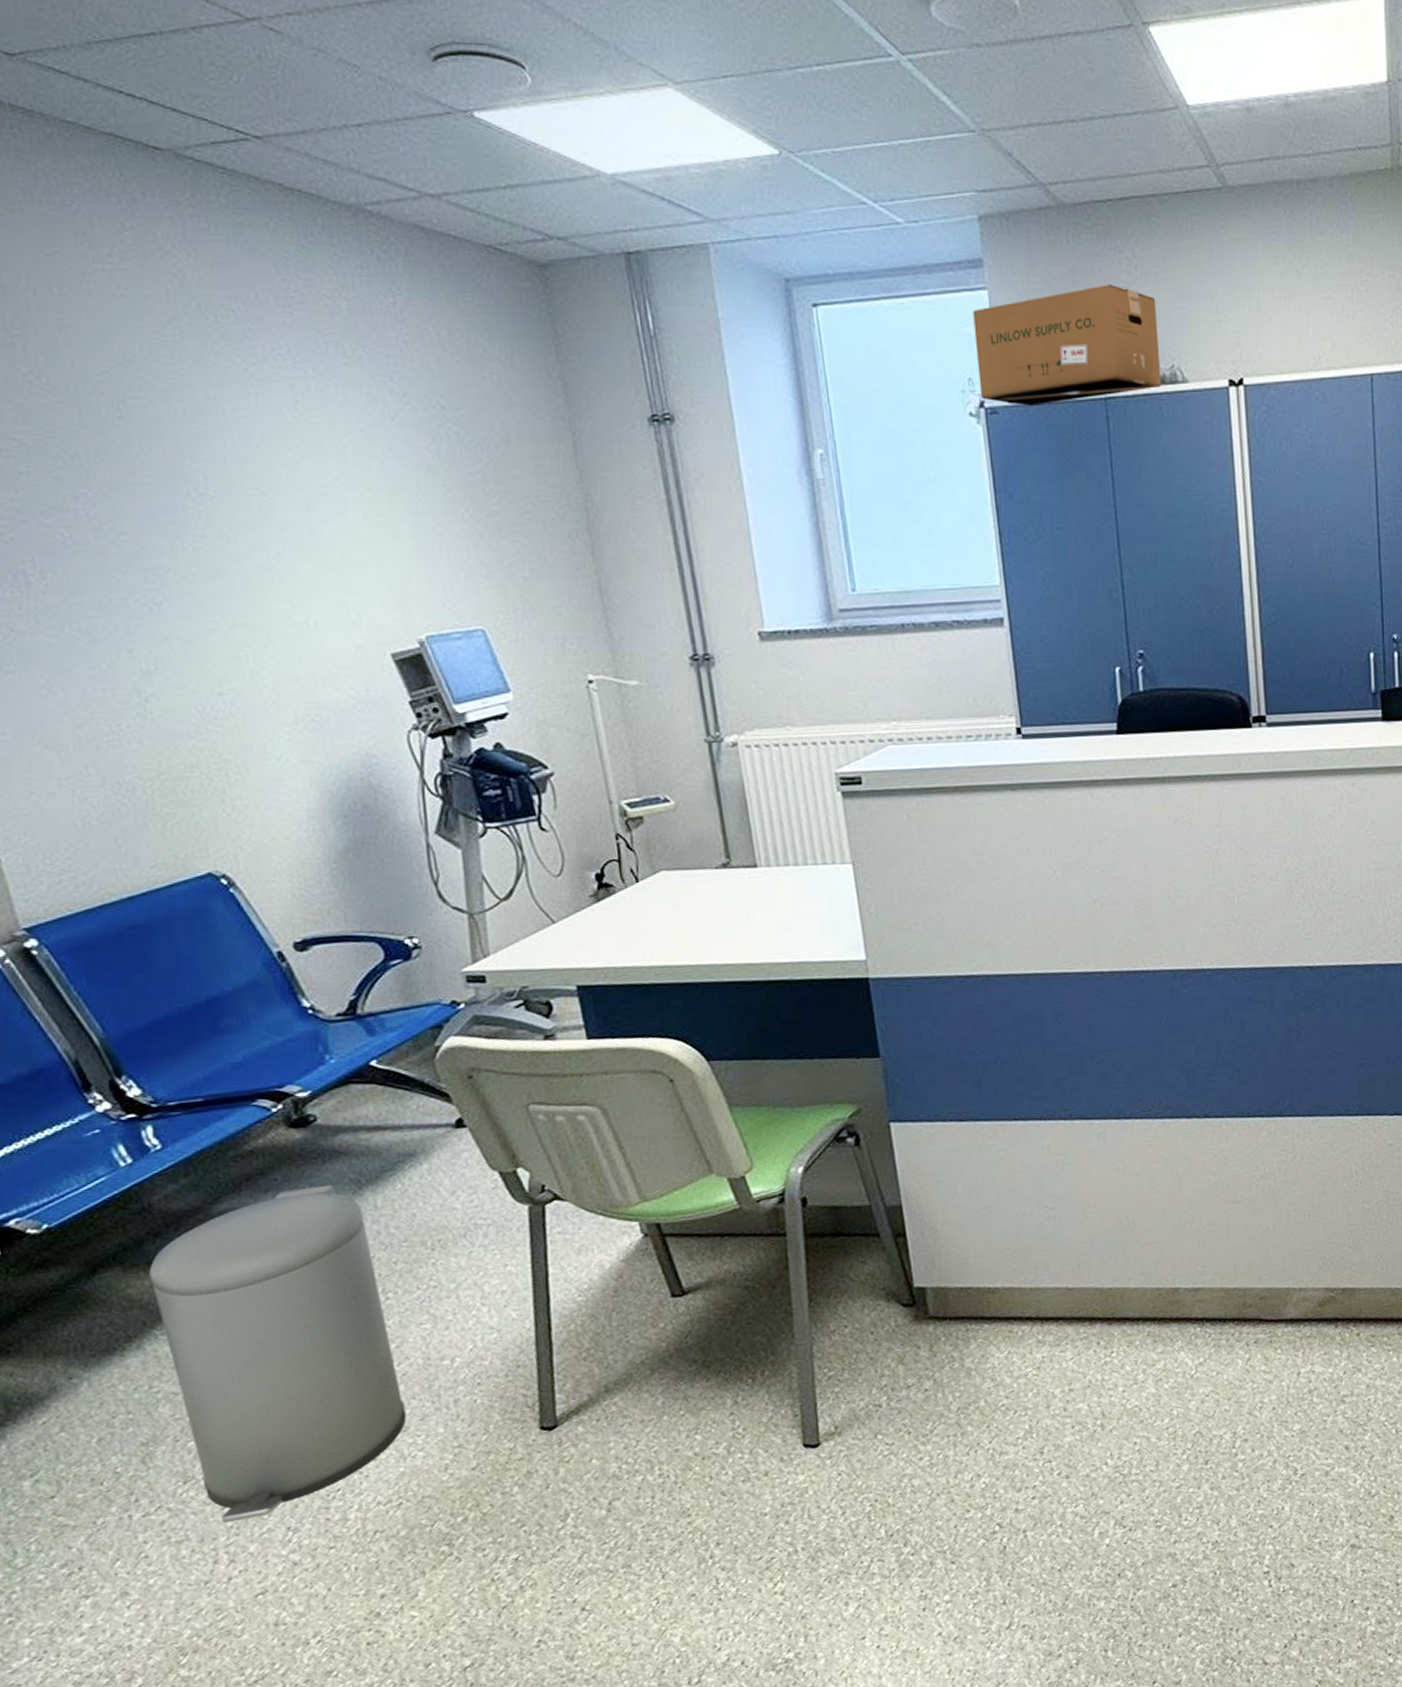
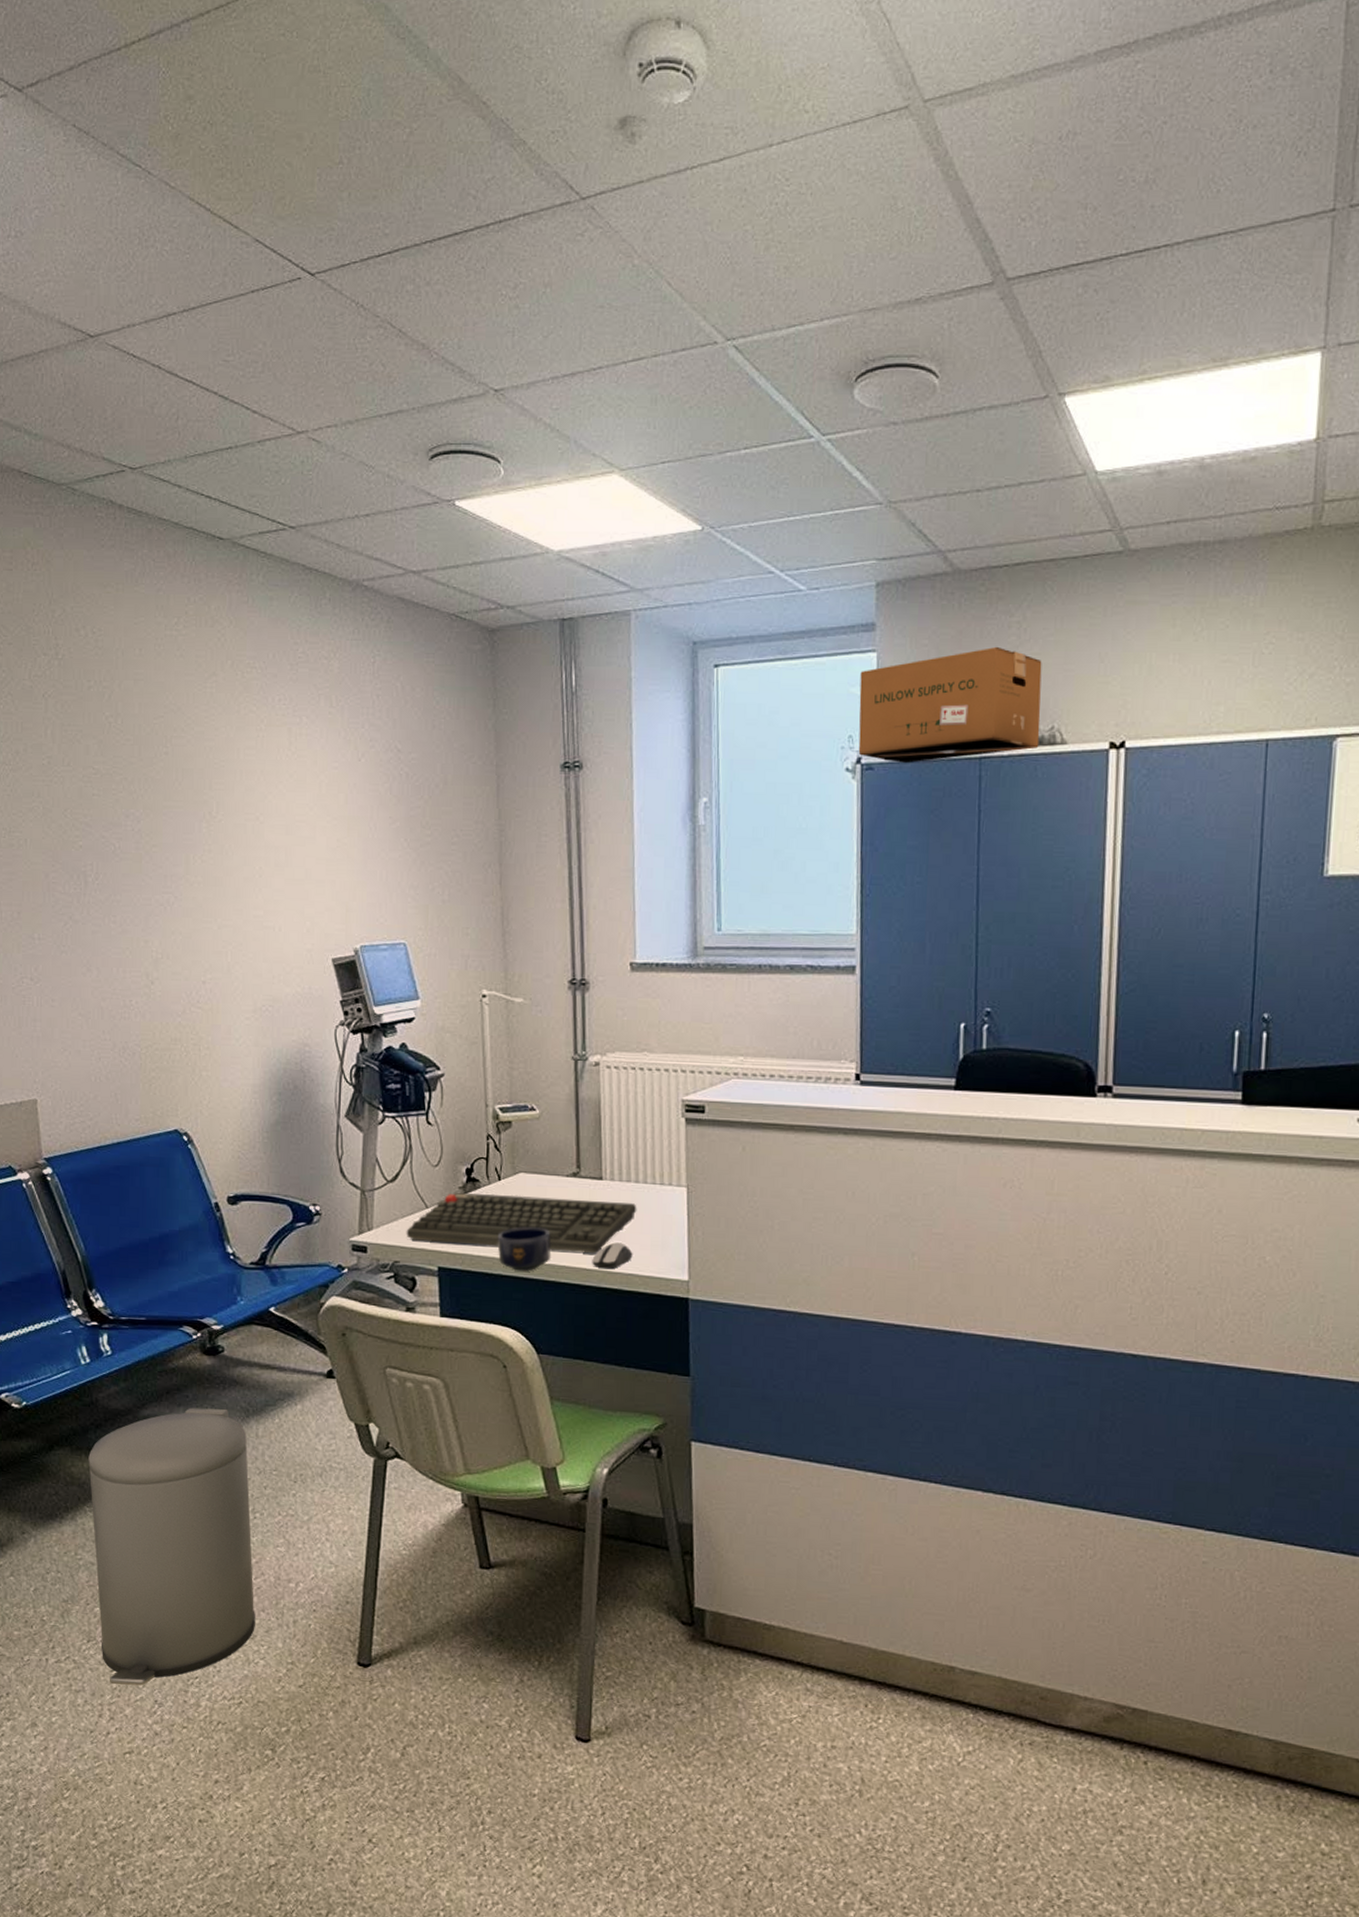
computer keyboard: none [531,888,801,961] -> present [406,1192,637,1254]
mug: none [643,927,710,977] -> present [497,1227,552,1271]
computer mouse: none [756,930,802,961] -> present [592,1242,633,1269]

